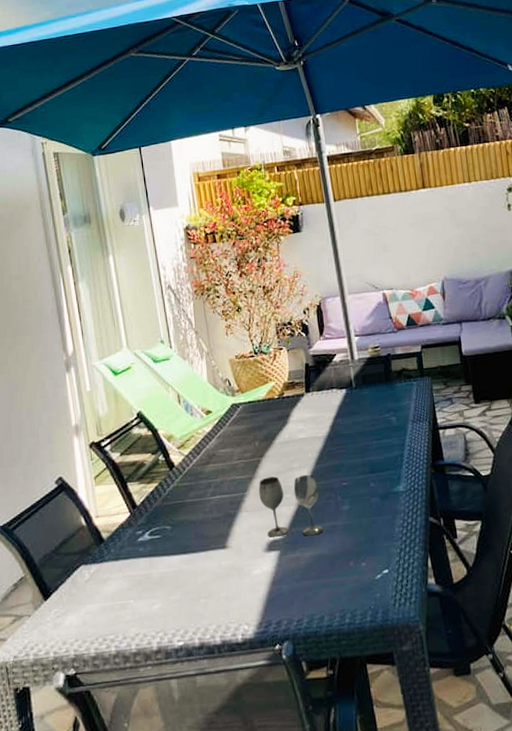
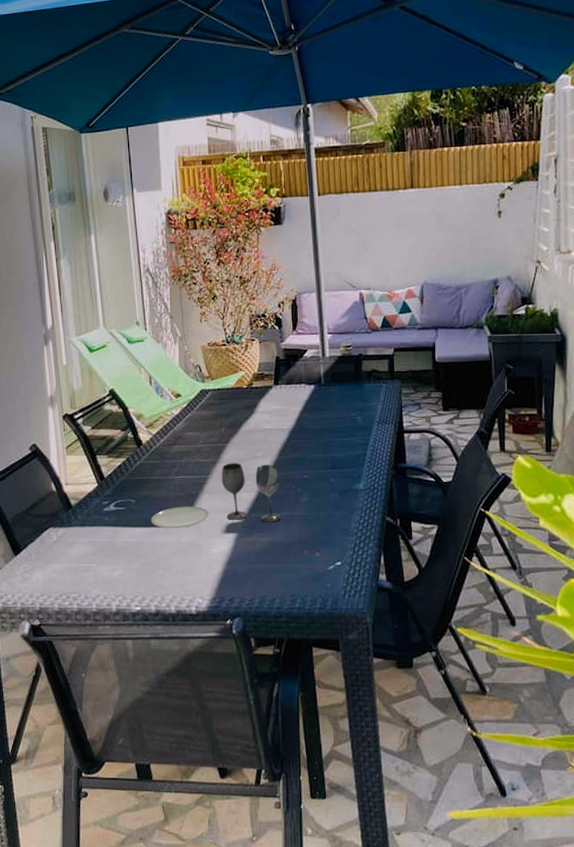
plate: none [188,526,249,554] -> present [150,506,209,529]

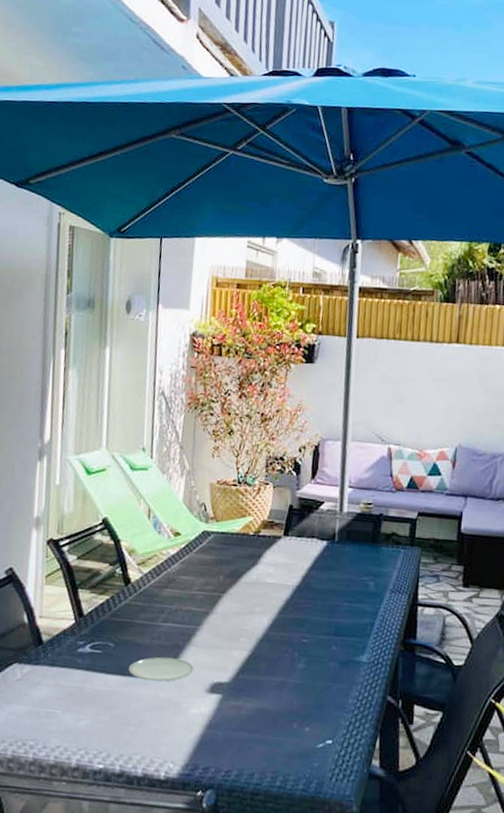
wineglass: present [221,463,281,522] -> none [212,615,277,688]

